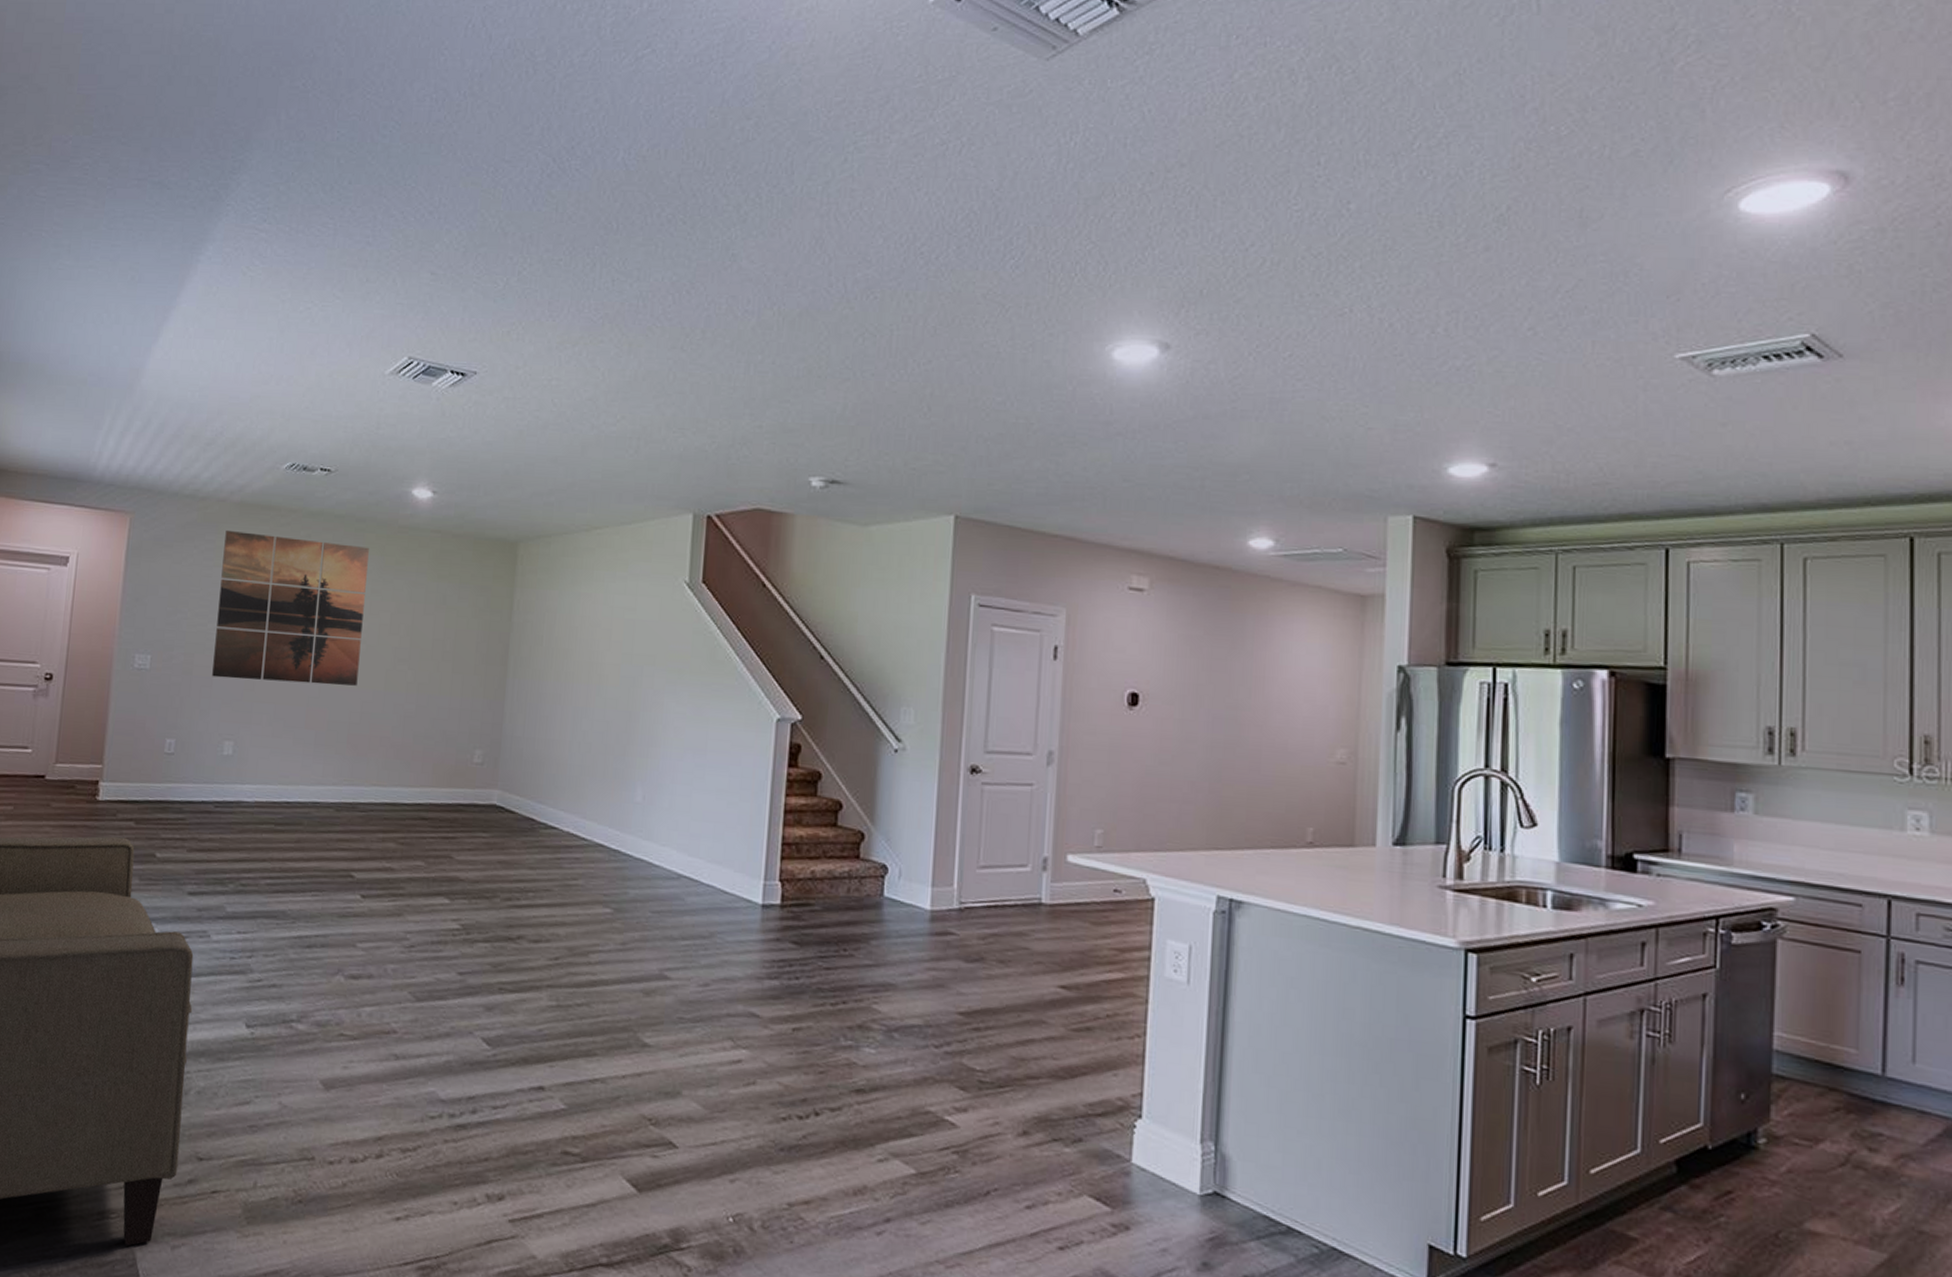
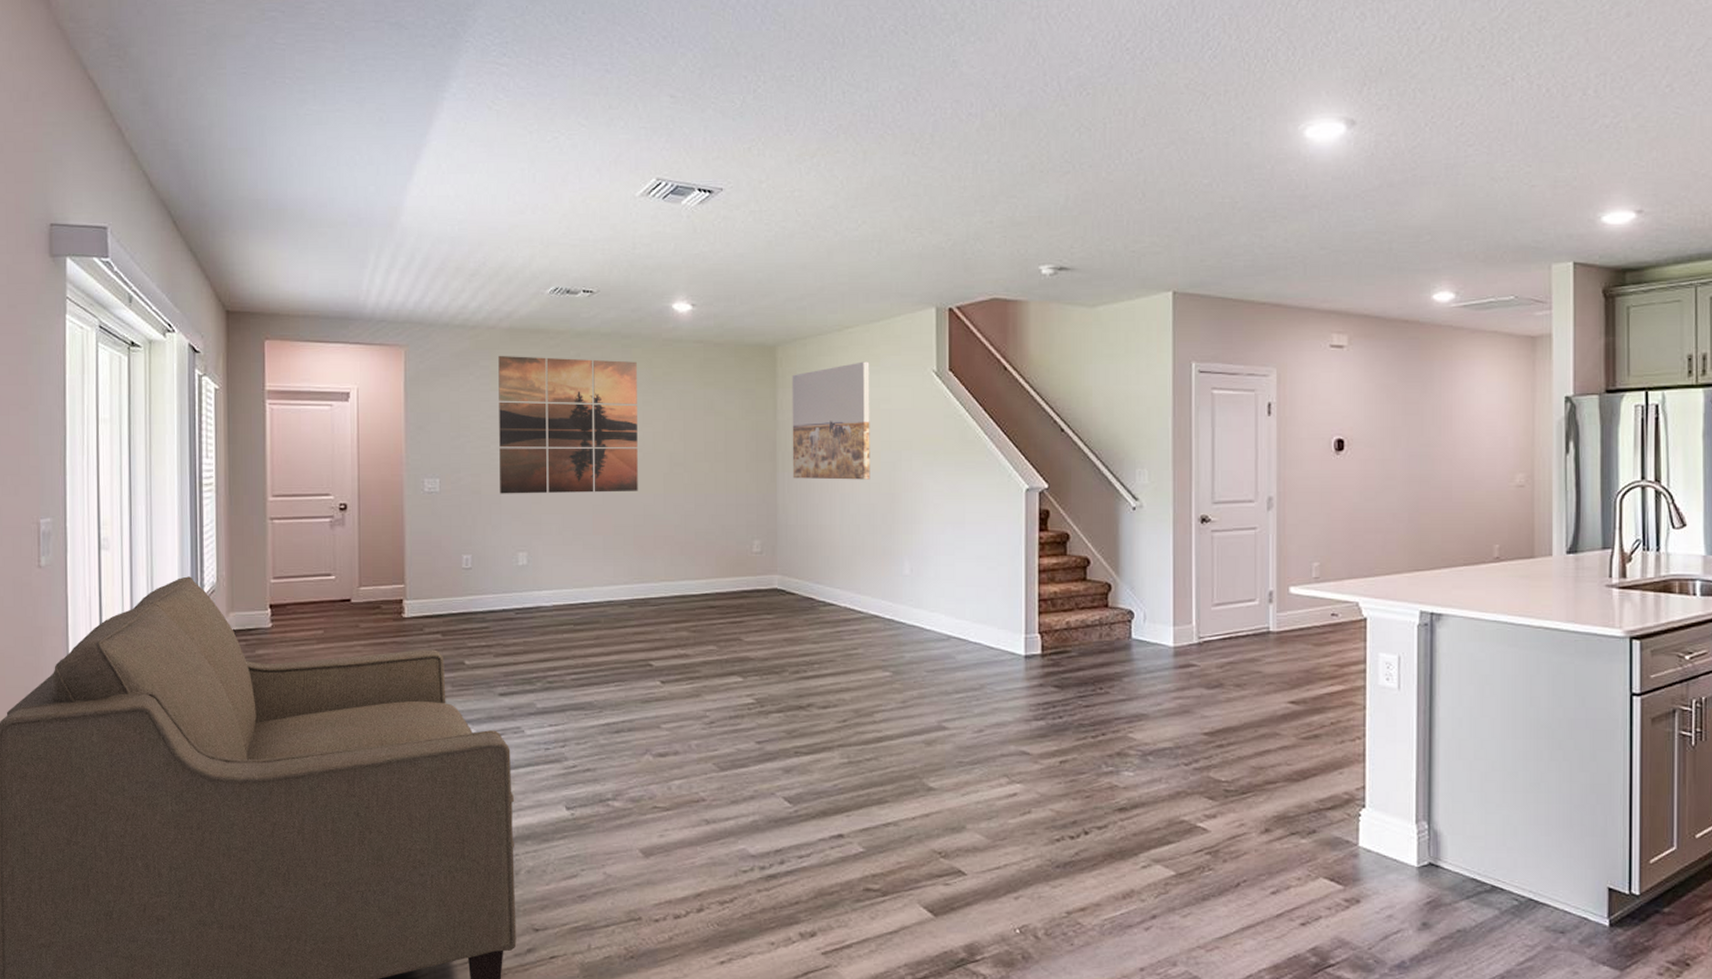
wall art: none [523,566,617,694] -> present [791,361,870,480]

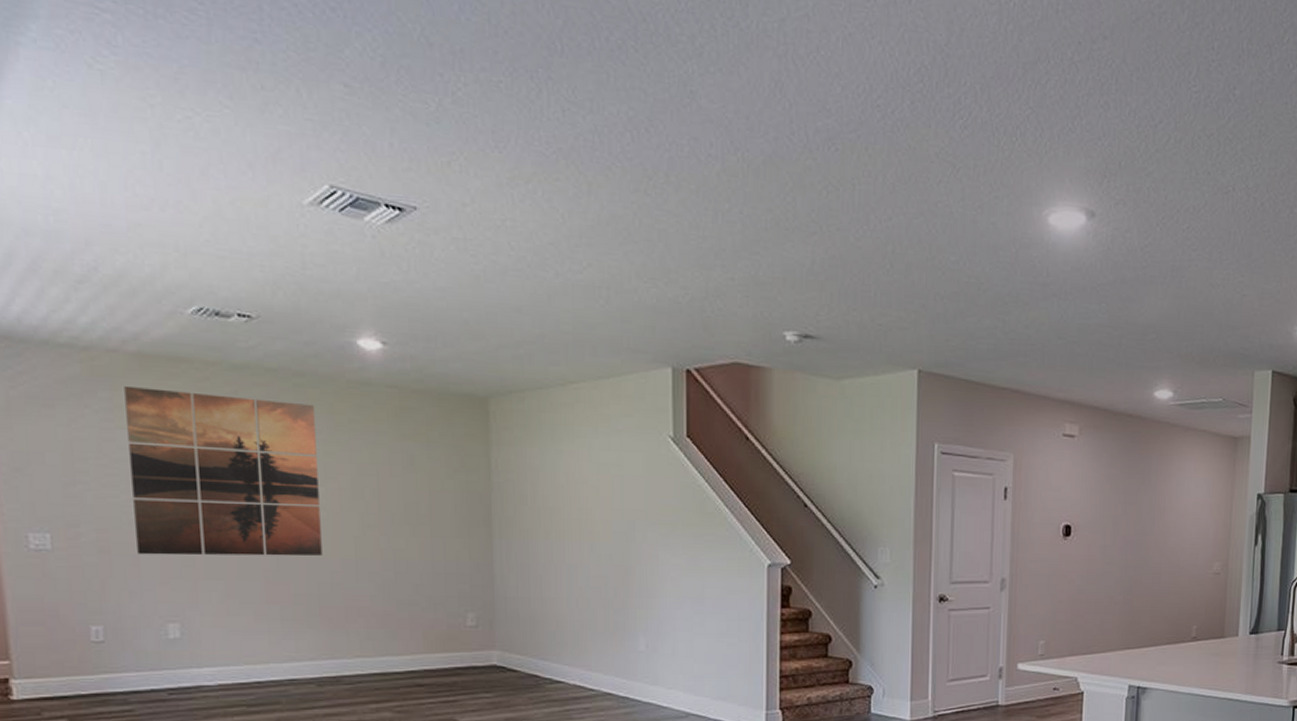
wall art: present [791,361,870,480] -> none [507,421,601,550]

